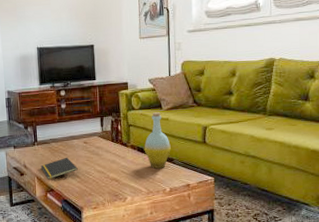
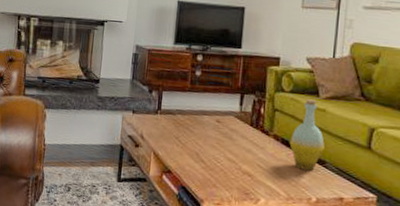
notepad: present [41,157,78,180] -> none [160,134,204,158]

